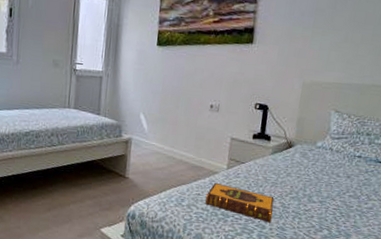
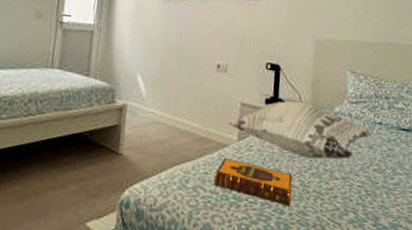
decorative pillow: none [218,136,351,186] -> present [228,100,372,160]

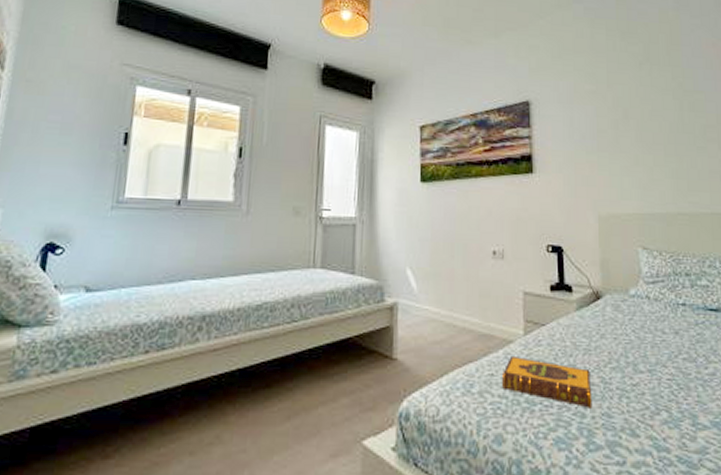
decorative pillow: present [228,100,372,160] -> none [511,285,676,351]

